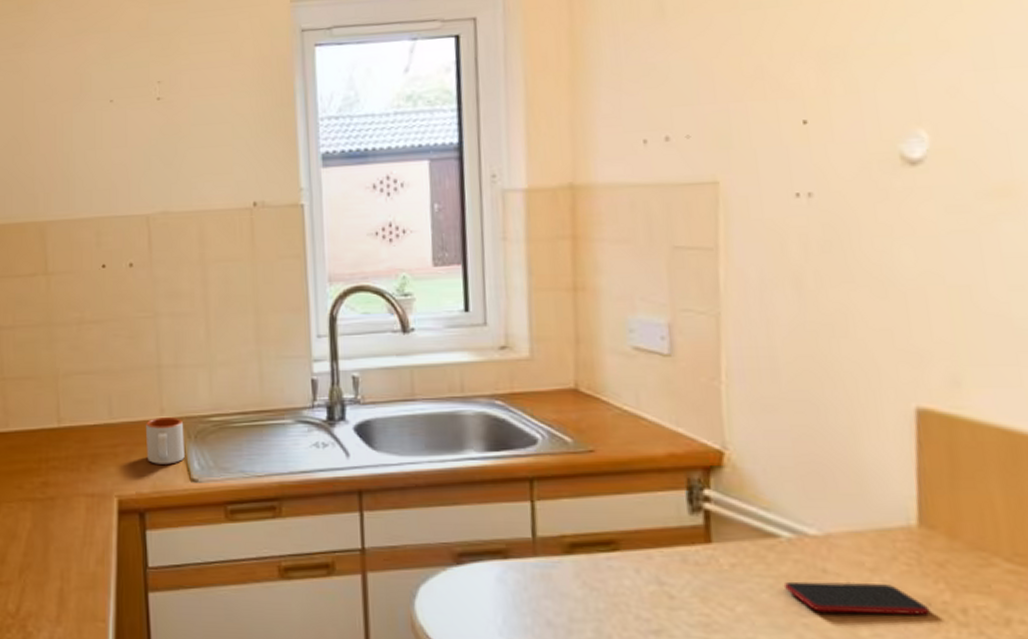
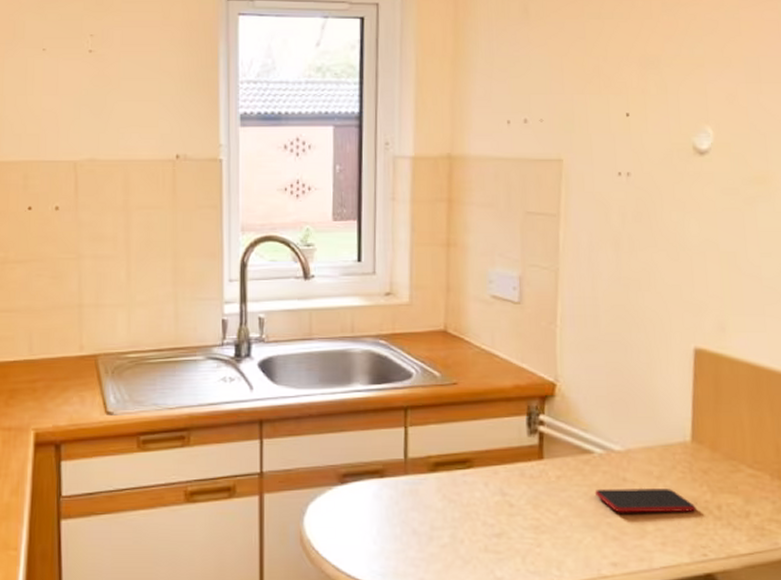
mug: present [146,418,185,464] -> none [65,354,102,398]

